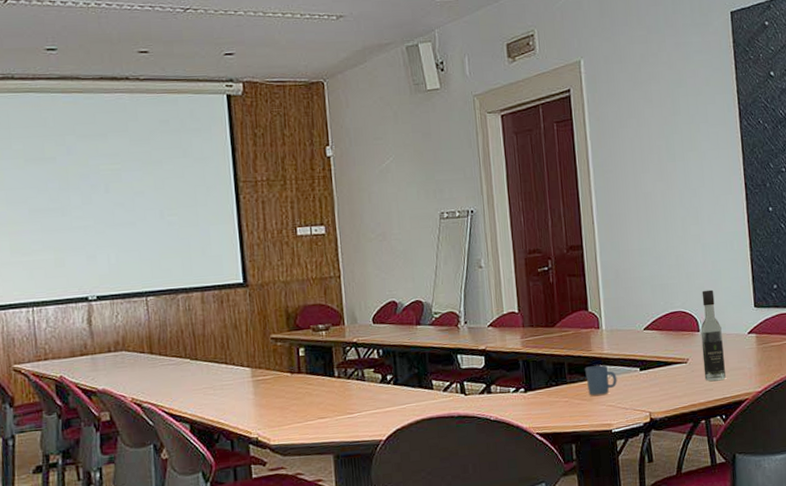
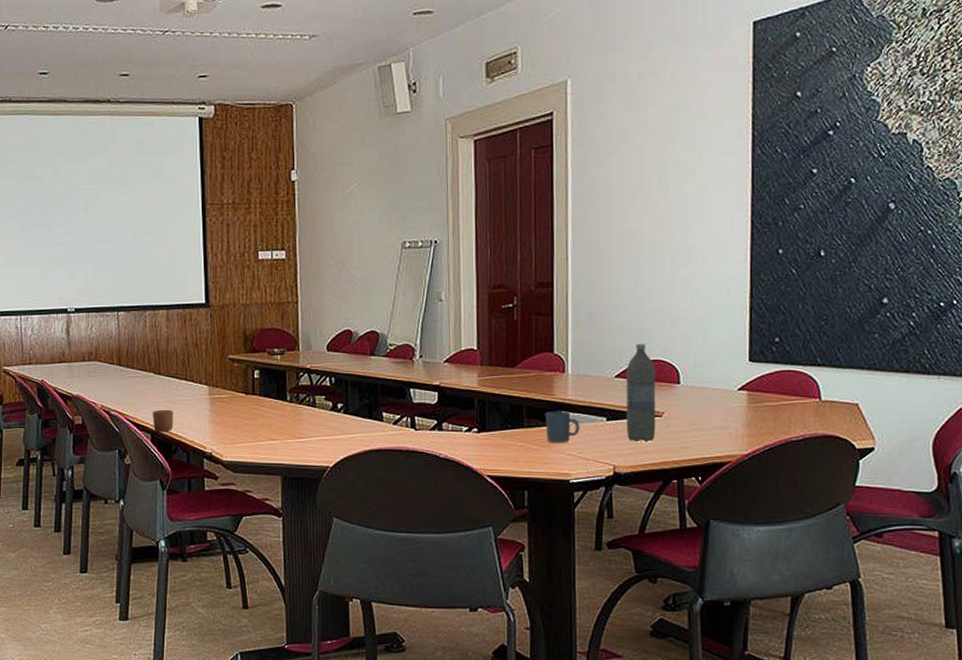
cup: none [191,396,215,421] -> present [153,409,174,431]
water bottle: none [653,297,683,389] -> present [625,344,656,443]
bottle: present [700,289,726,382] -> none [681,338,706,439]

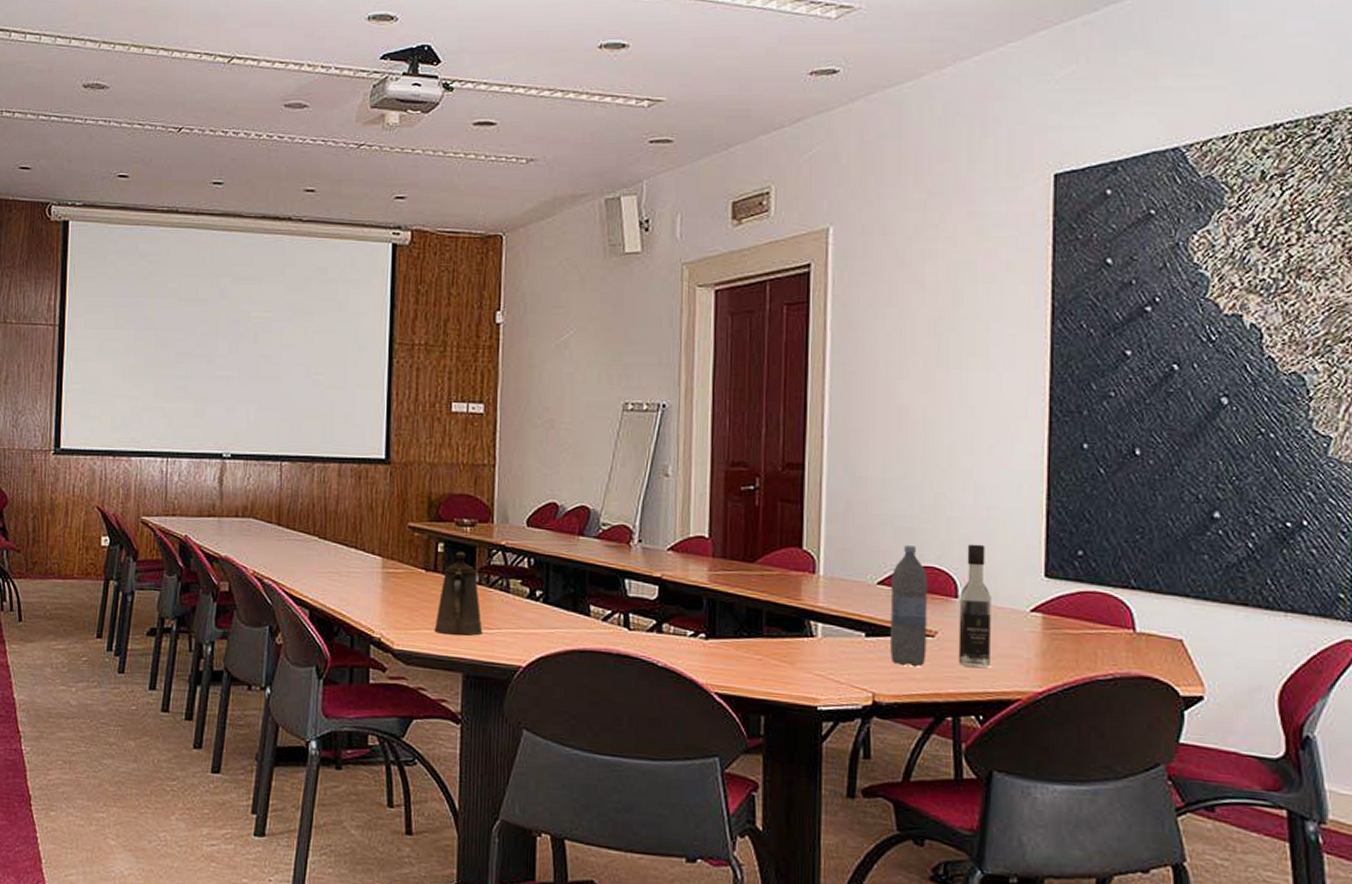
cup: present [153,409,174,431] -> none [313,581,338,608]
coffee pot: none [255,376,296,445] -> present [434,551,483,636]
mug: present [545,411,580,444] -> none [789,620,832,661]
bottle: none [681,338,706,439] -> present [958,544,991,669]

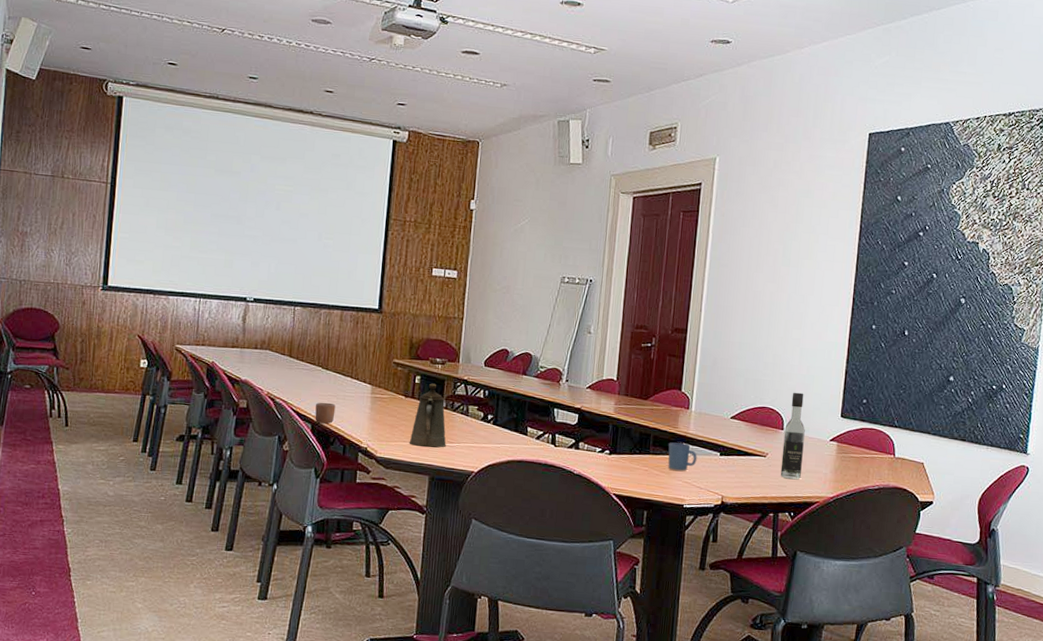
cup: none [313,581,338,608] -> present [315,402,336,424]
mug: none [789,620,832,661] -> present [668,442,697,472]
water bottle: present [889,545,928,668] -> none [735,391,765,478]

